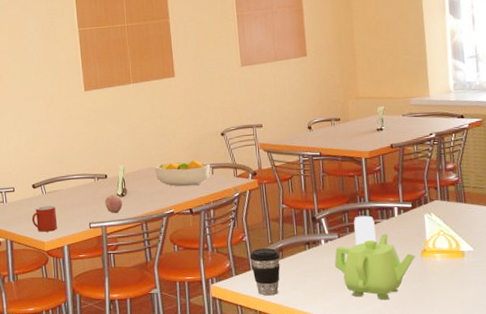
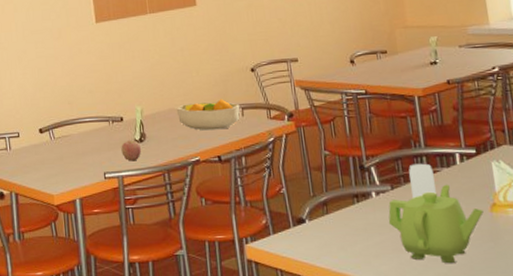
mug: present [32,205,58,232] -> none [39,153,69,183]
coffee cup: present [250,248,281,296] -> none [289,202,326,258]

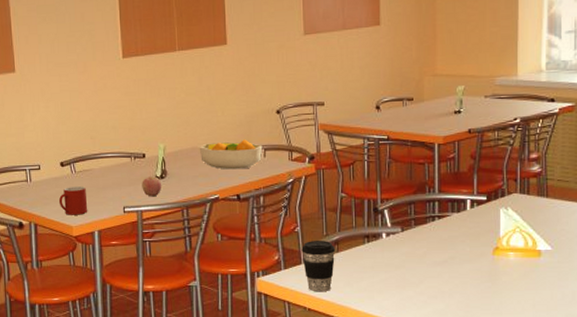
mug: none [39,153,69,183] -> present [59,186,88,215]
coffee cup: none [289,202,326,258] -> present [301,241,336,292]
teapot: present [388,184,484,264] -> none [395,228,486,301]
drinking glass: present [409,163,436,199] -> none [420,208,444,241]

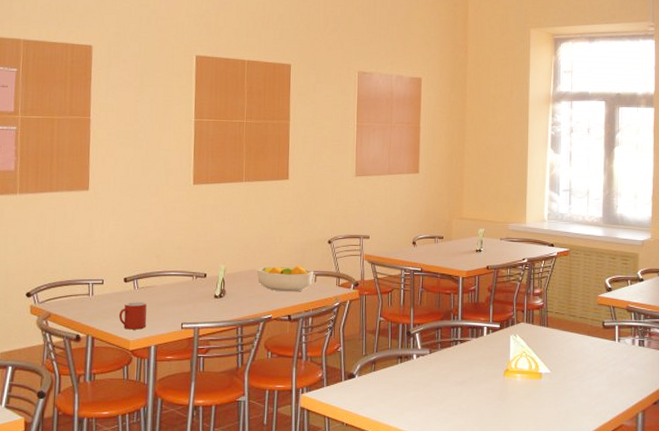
apple: present [142,176,162,197] -> none [201,295,220,315]
coffee cup: present [301,241,336,292] -> none [343,360,373,408]

